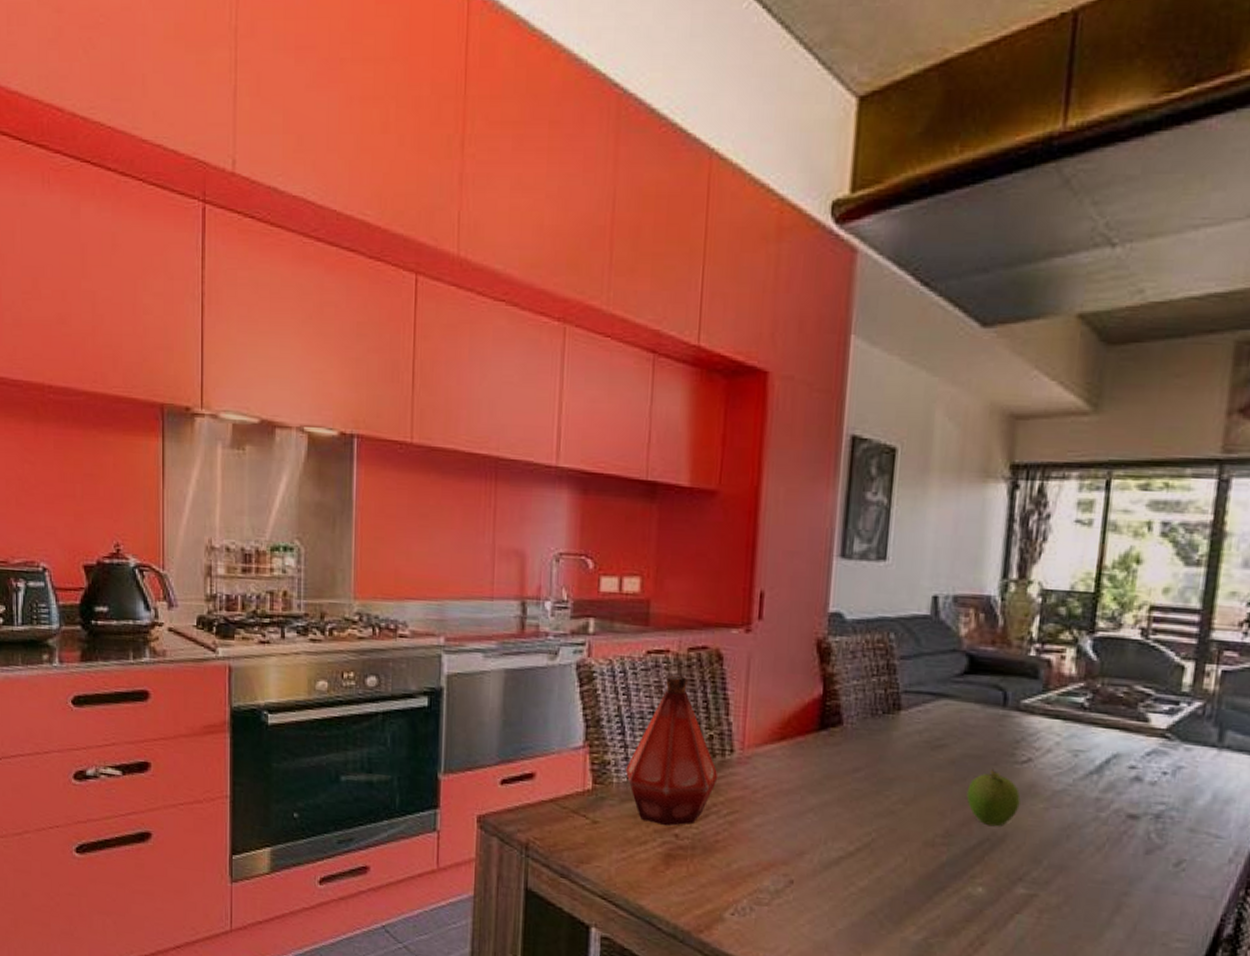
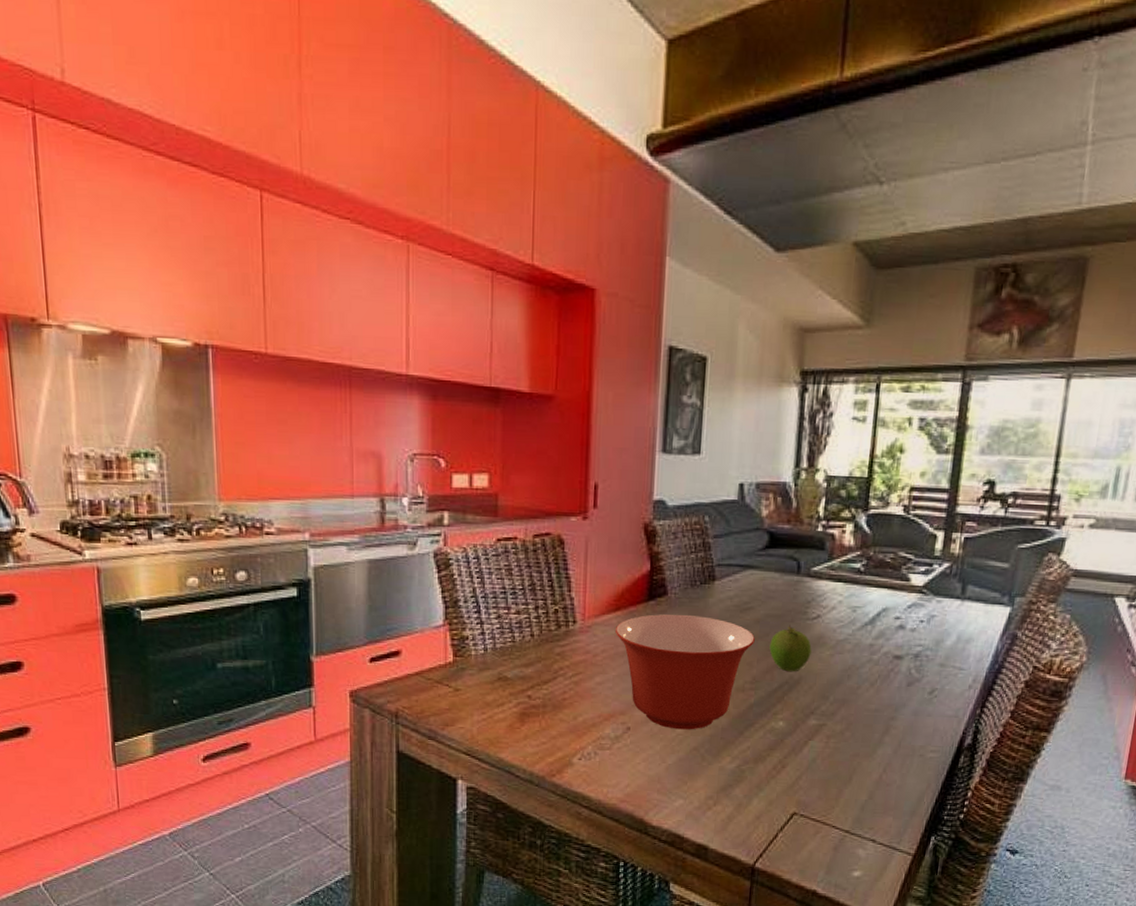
bottle: present [626,675,719,826] -> none [482,559,564,689]
mixing bowl: none [778,747,949,890] -> present [614,614,755,730]

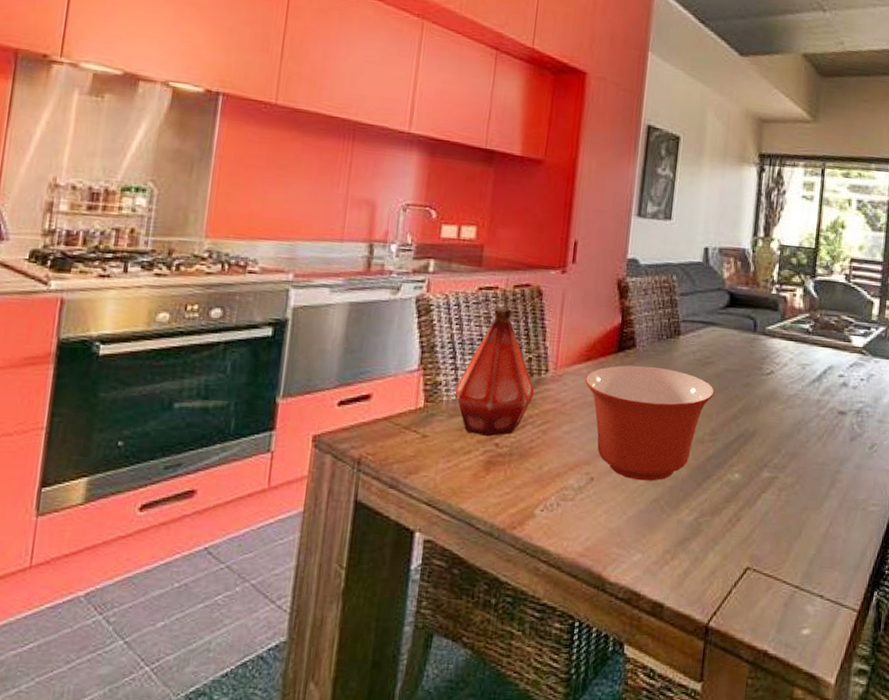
bottle: none [482,559,564,689] -> present [455,308,535,437]
fruit: present [769,625,812,672] -> none [727,379,766,425]

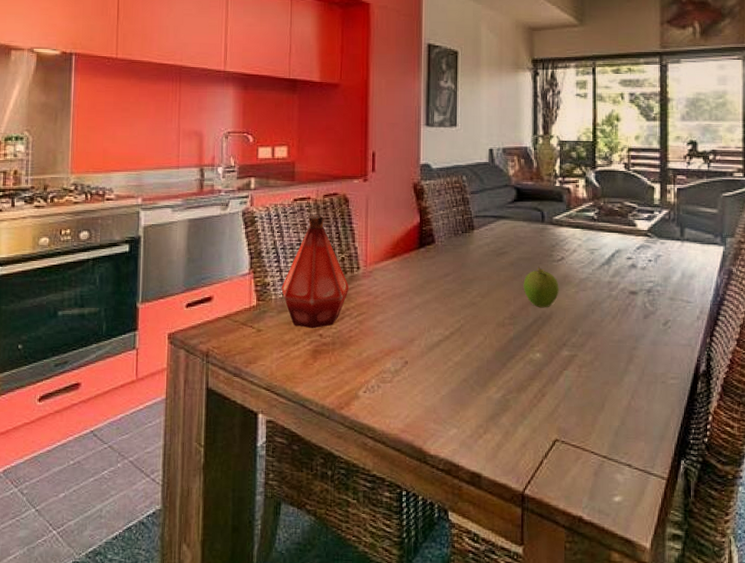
mixing bowl: present [584,365,715,481] -> none [392,259,510,363]
fruit: none [727,379,766,425] -> present [523,266,559,308]

